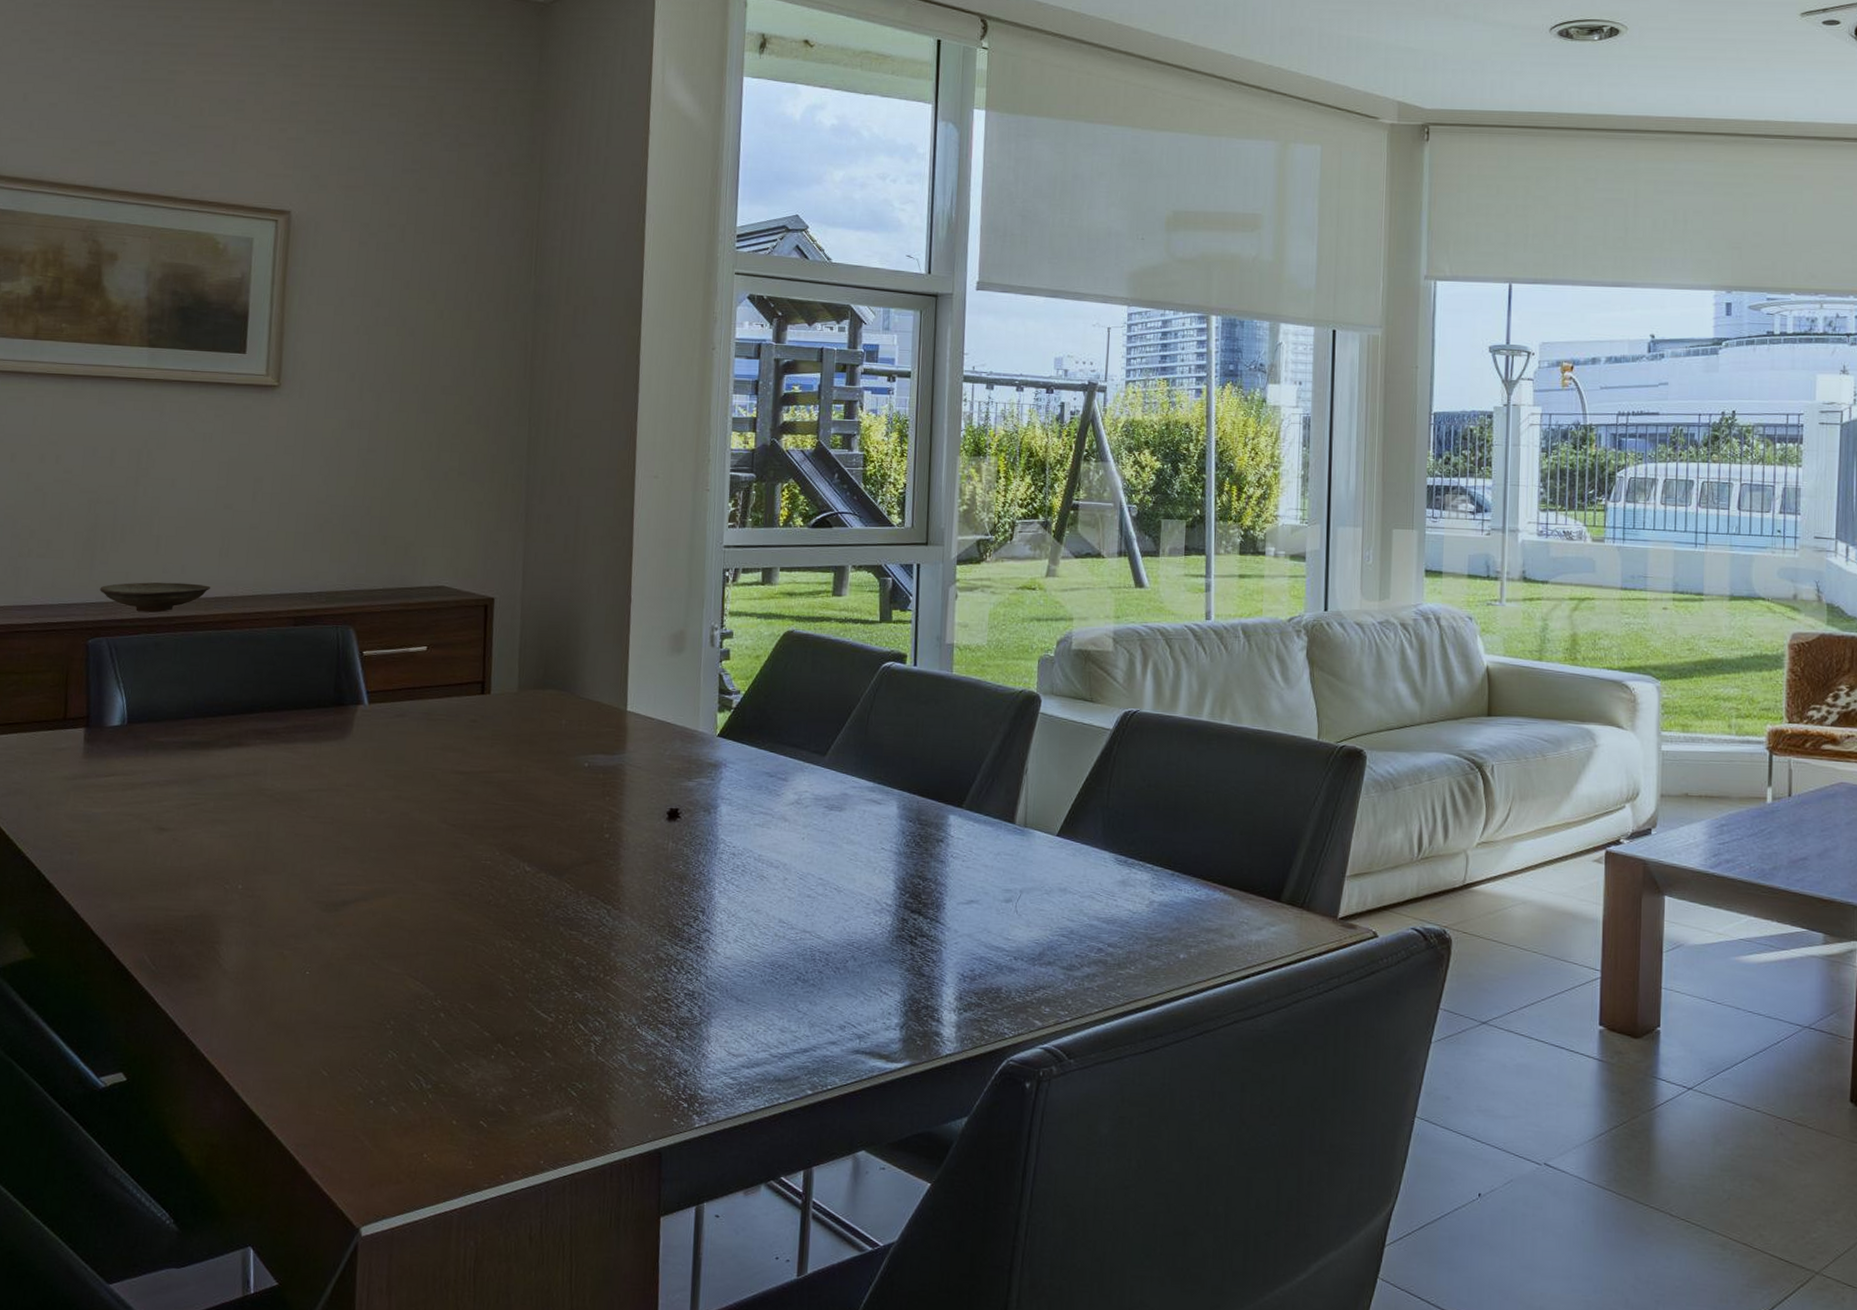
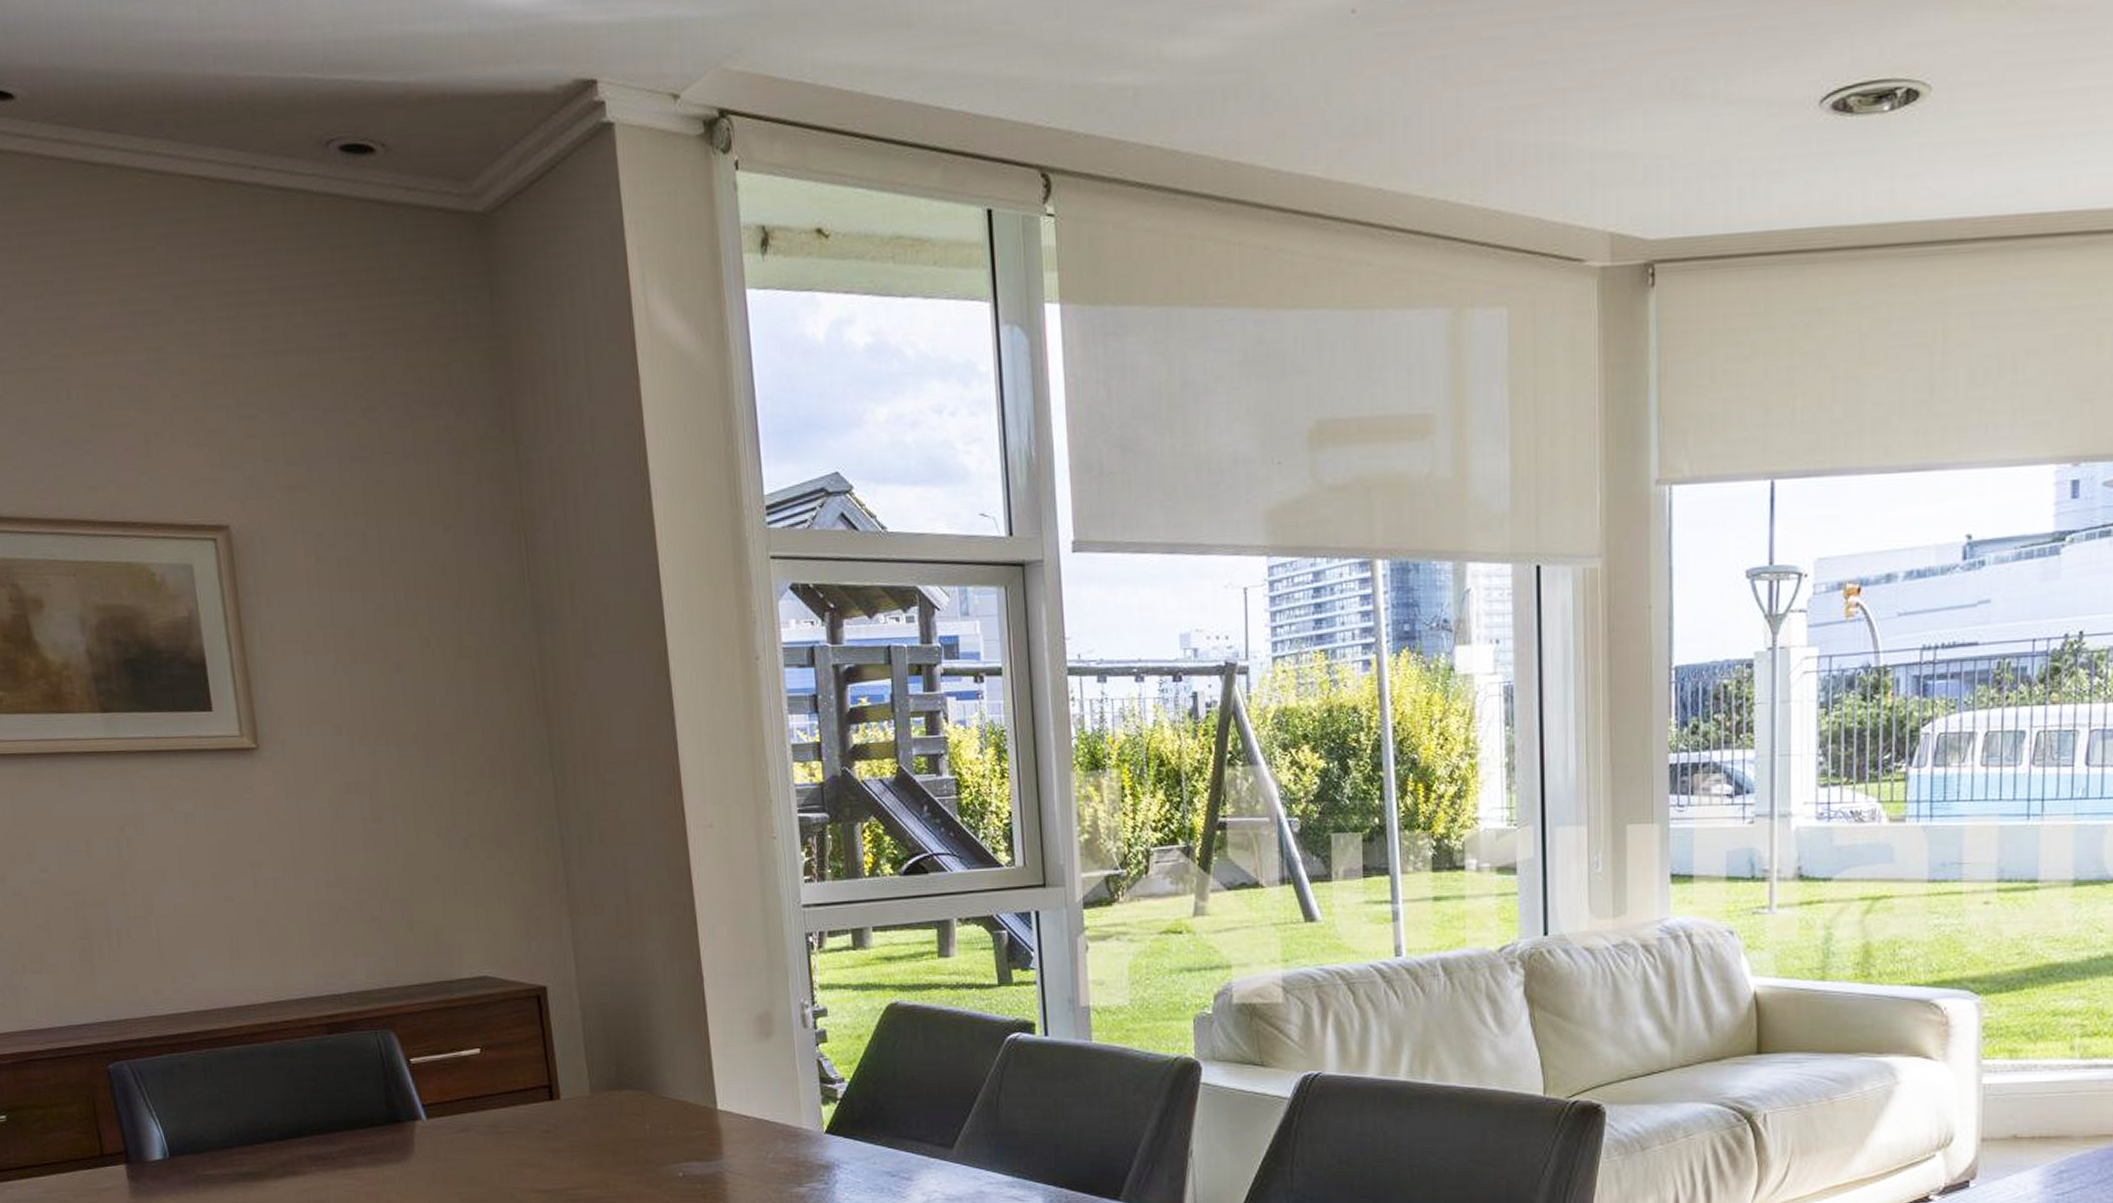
decorative bowl: present [100,582,211,613] -> none [108,992,229,1029]

